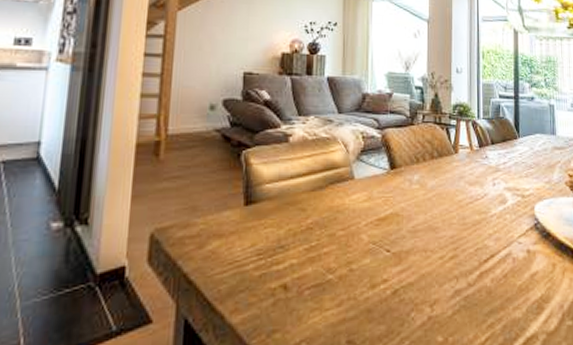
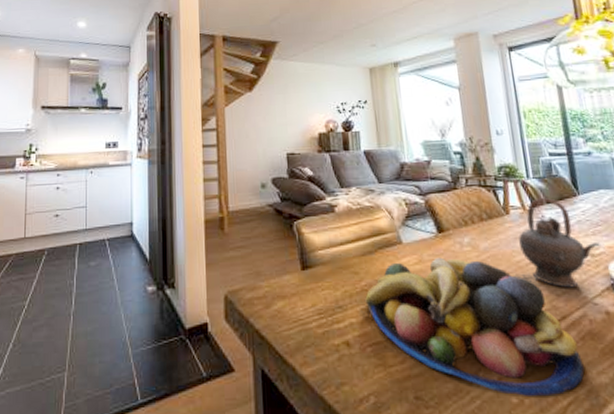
fruit bowl: none [309,195,503,335] -> present [365,257,584,396]
teapot: none [462,139,531,227] -> present [518,198,602,288]

